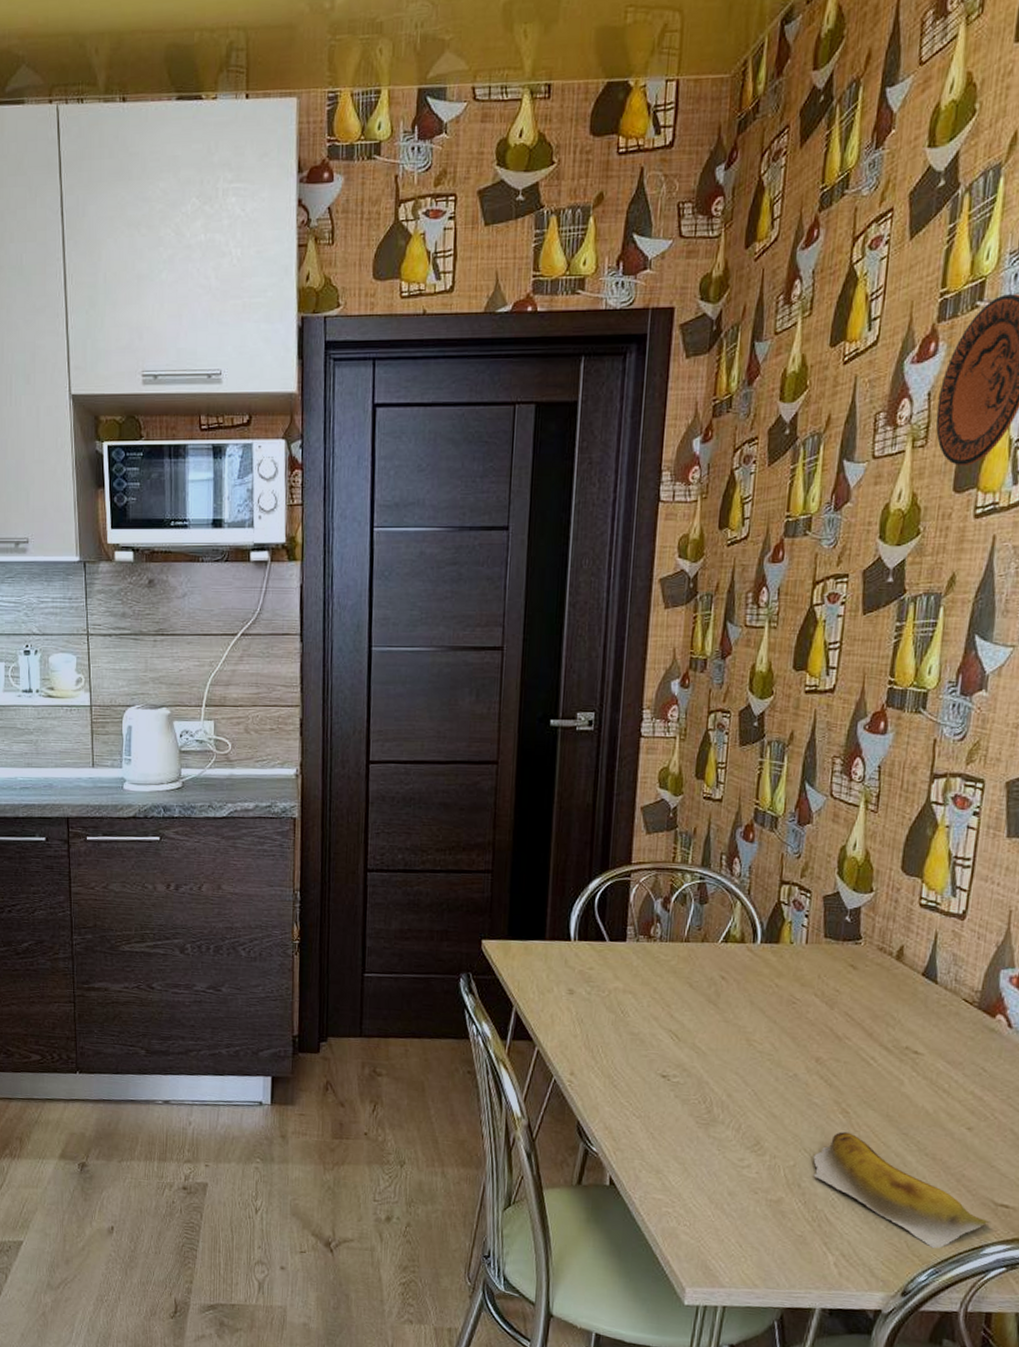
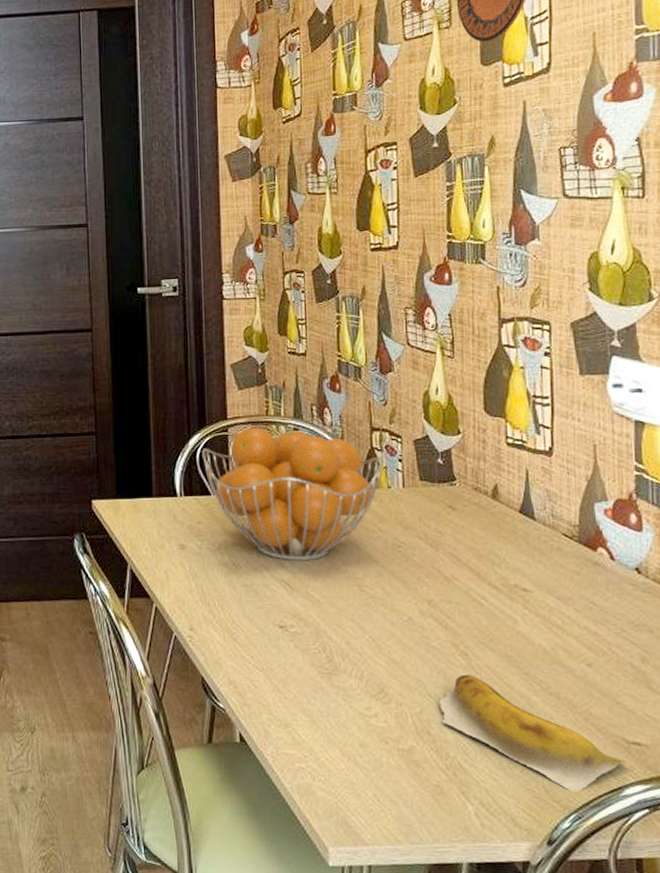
fruit basket: none [601,873,789,1013] -> present [202,427,384,561]

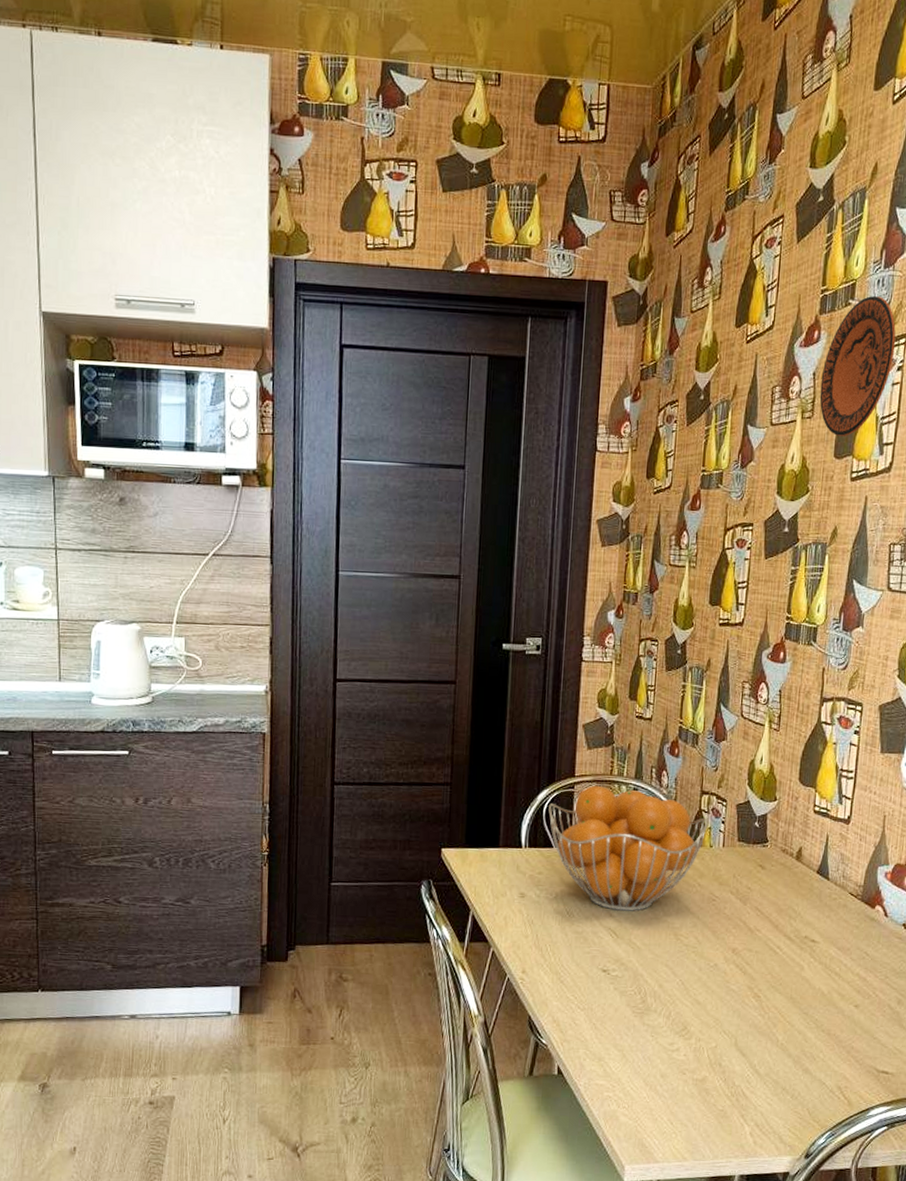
banana: present [439,674,625,793] -> none [731,1014,874,1114]

